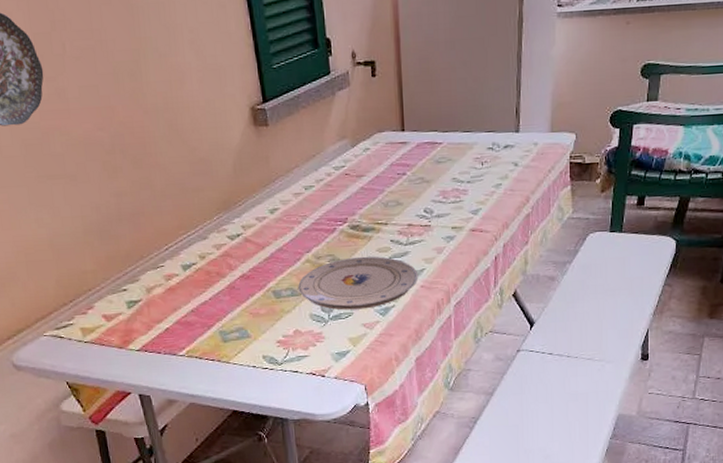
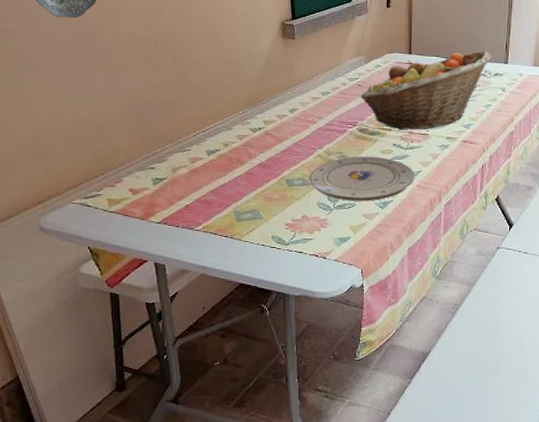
fruit basket: none [348,118,499,224] -> present [360,50,491,131]

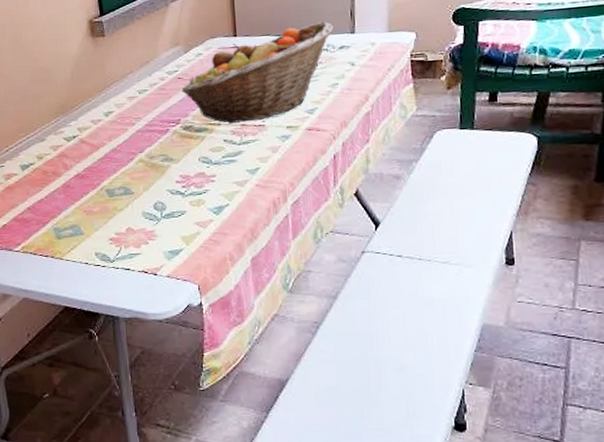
plate: present [309,156,415,202] -> none [131,155,253,209]

